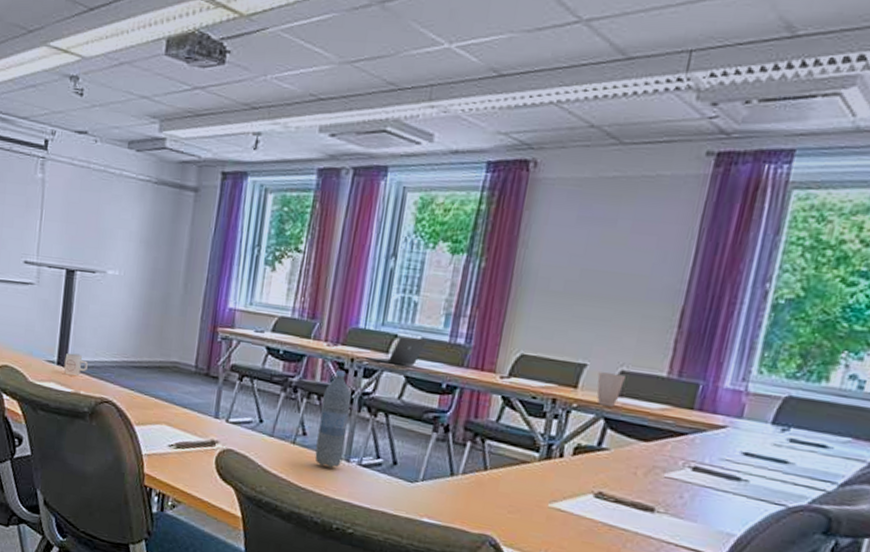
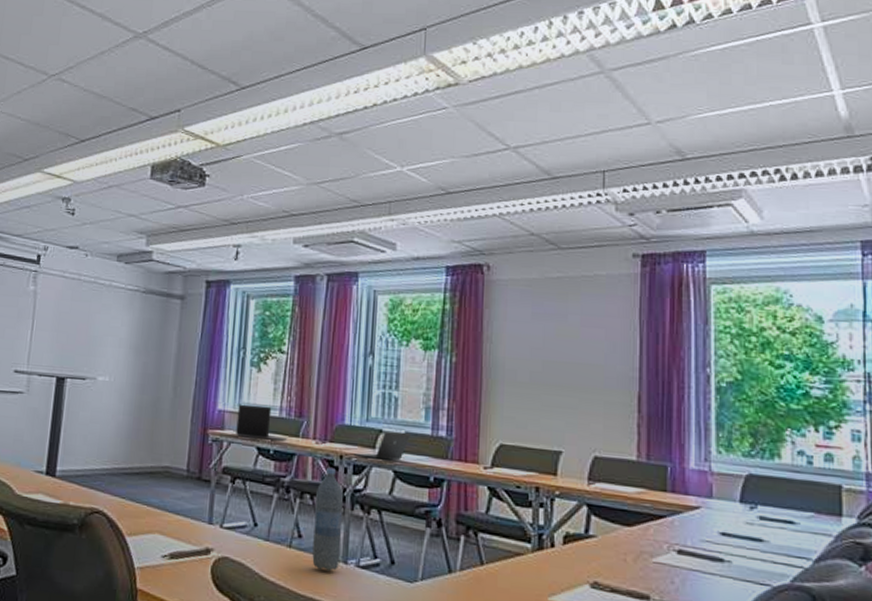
mug: present [64,352,88,377] -> none [52,461,78,487]
laptop computer: none [246,303,299,342] -> present [236,404,288,442]
cup: present [597,372,626,407] -> none [574,458,599,493]

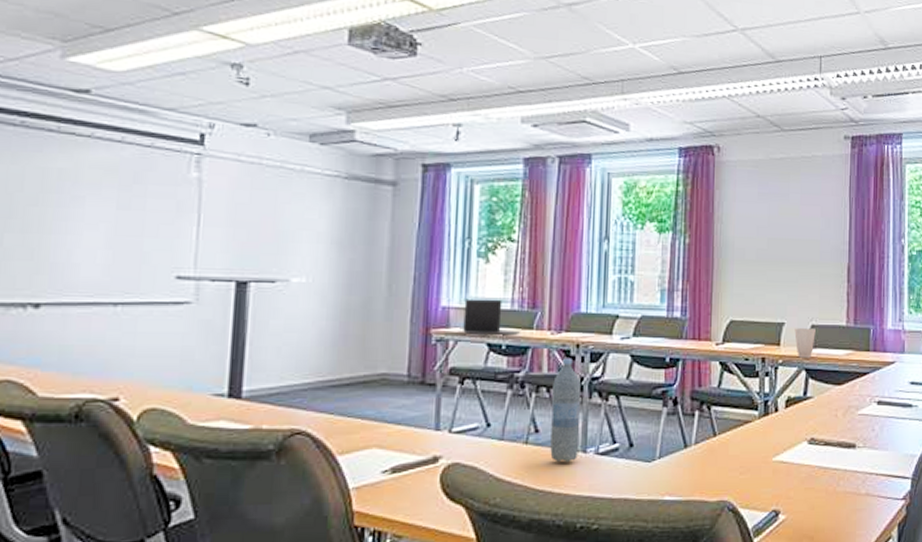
laptop: present [353,432,410,461] -> none [589,315,646,346]
cup: none [574,458,599,493] -> present [794,328,816,358]

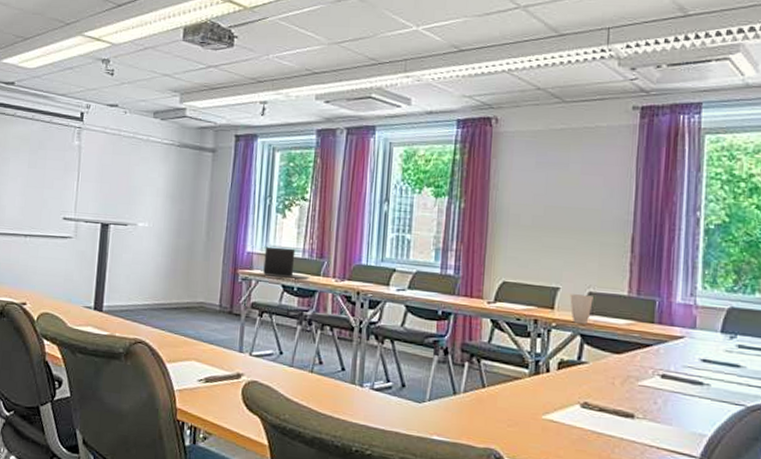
water bottle: present [550,358,582,463] -> none [331,303,360,394]

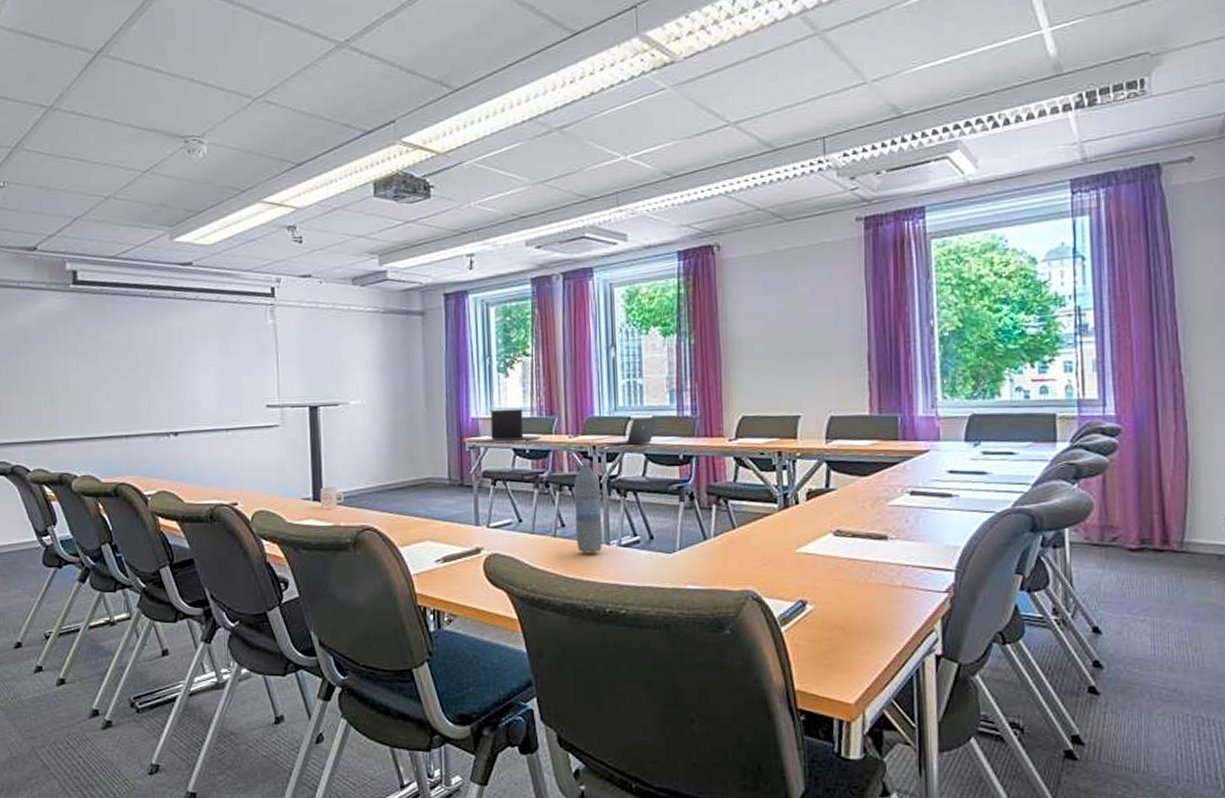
mug: none [100,298,122,320] -> present [320,487,344,510]
water bottle: none [331,303,360,394] -> present [573,459,603,554]
laptop: none [369,271,421,297] -> present [605,416,657,446]
cup: present [570,294,593,324] -> none [812,420,835,450]

